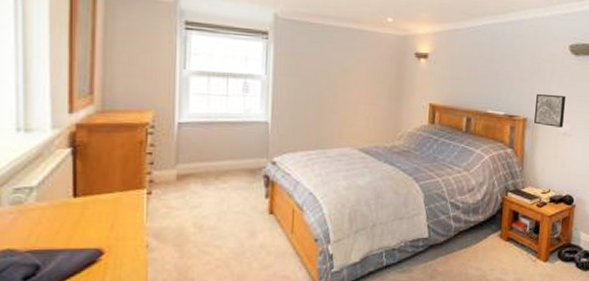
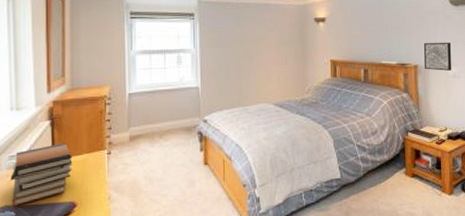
book stack: none [15,176,100,251] -> present [11,142,73,207]

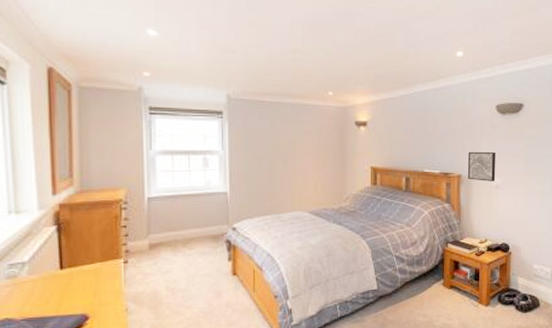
book stack: present [11,142,73,207] -> none [11,250,84,320]

